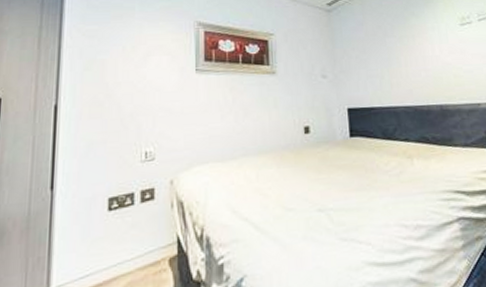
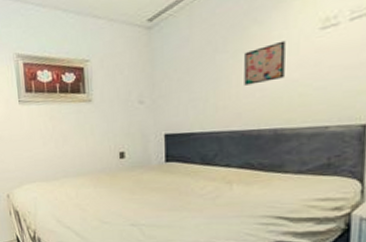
wall art: none [408,31,441,66] -> present [244,40,286,85]

